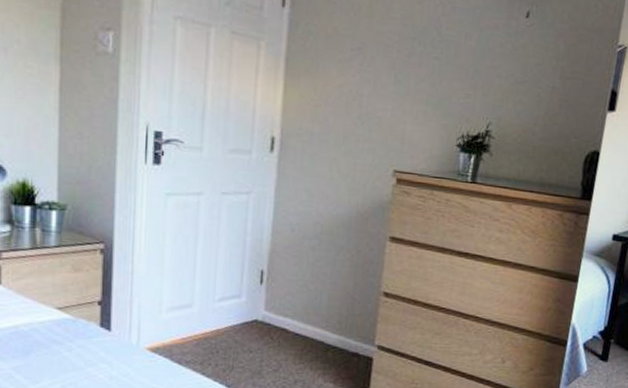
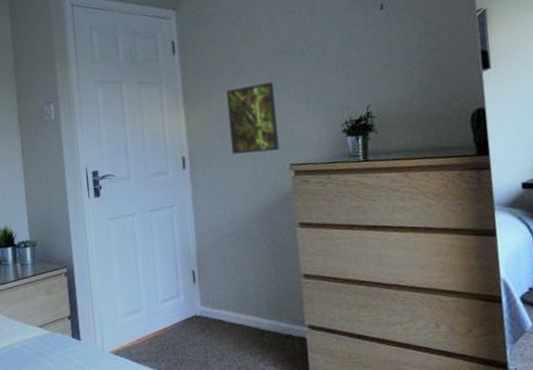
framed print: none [332,68,394,153] -> present [226,81,280,154]

